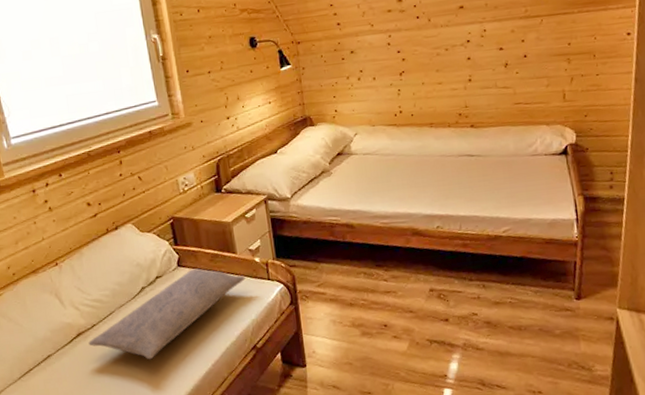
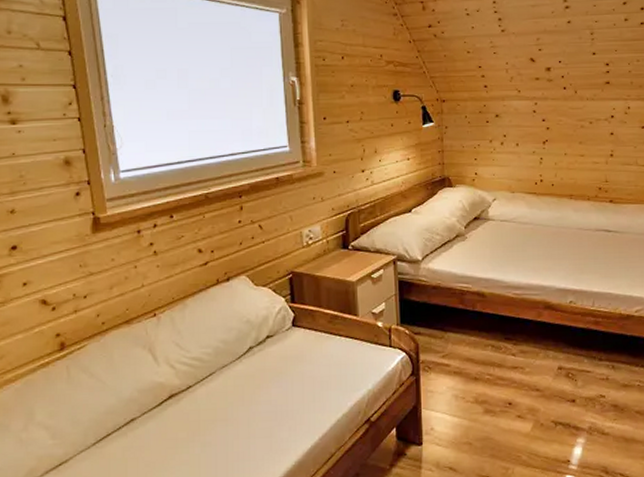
pillow: present [88,268,246,360] -> none [181,329,365,430]

